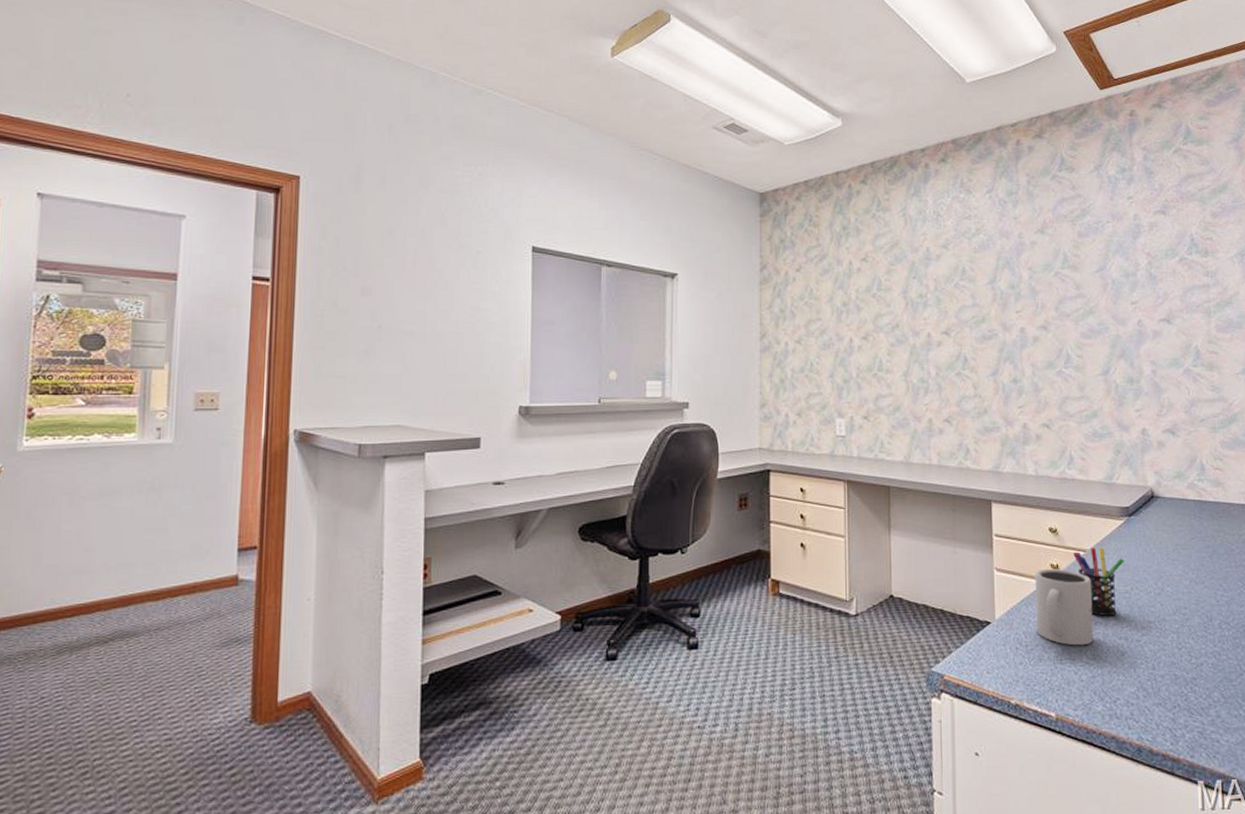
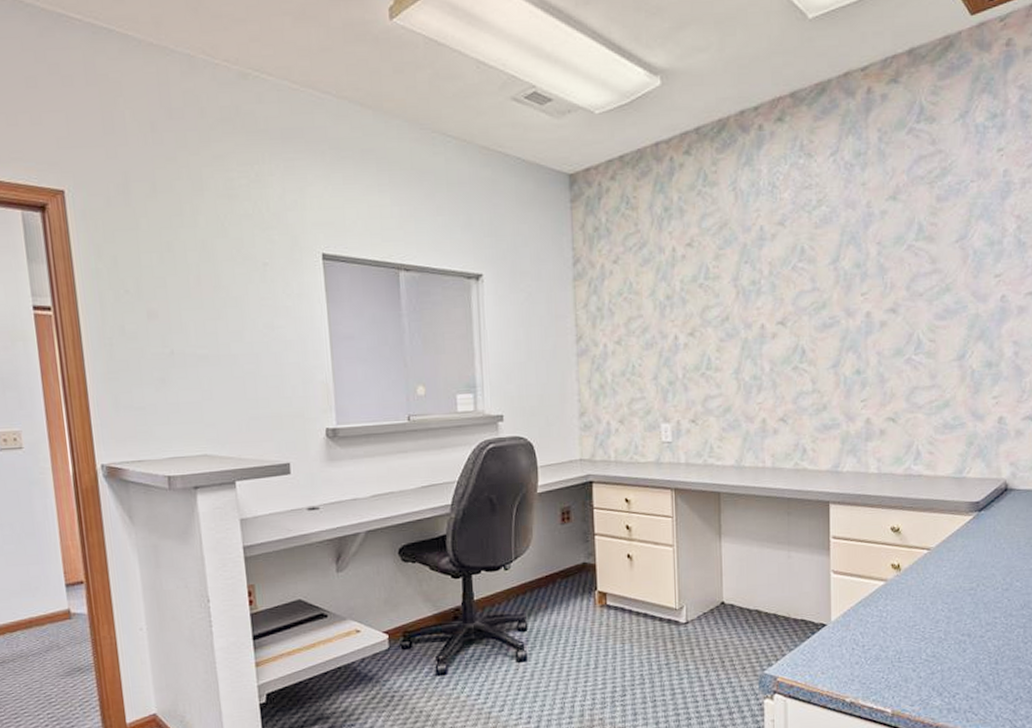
mug: present [1034,568,1094,646] -> none [874,568,935,644]
pen holder: present [1073,547,1124,616] -> none [916,544,971,614]

